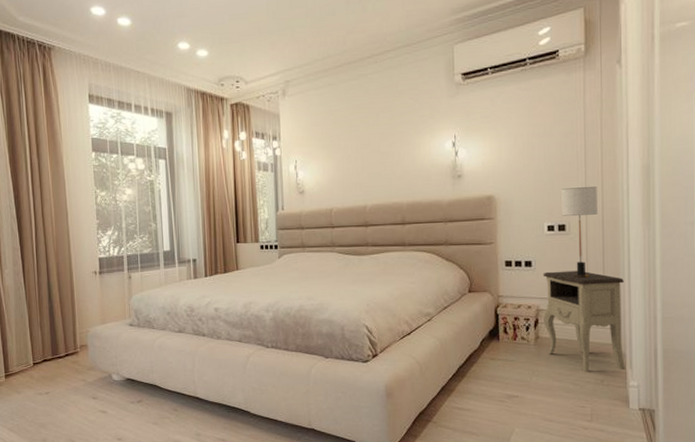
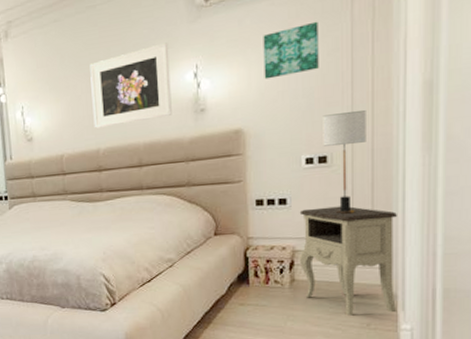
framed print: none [360,113,433,186] -> present [89,42,172,128]
wall art: none [511,106,558,153] -> present [263,21,319,80]

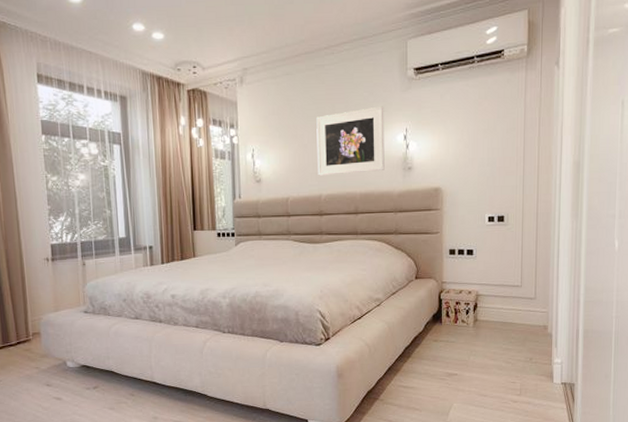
wall art: present [263,21,319,80] -> none [459,104,501,147]
nightstand: present [299,206,398,316] -> none [482,258,553,351]
table lamp: present [323,110,366,214] -> none [501,181,533,265]

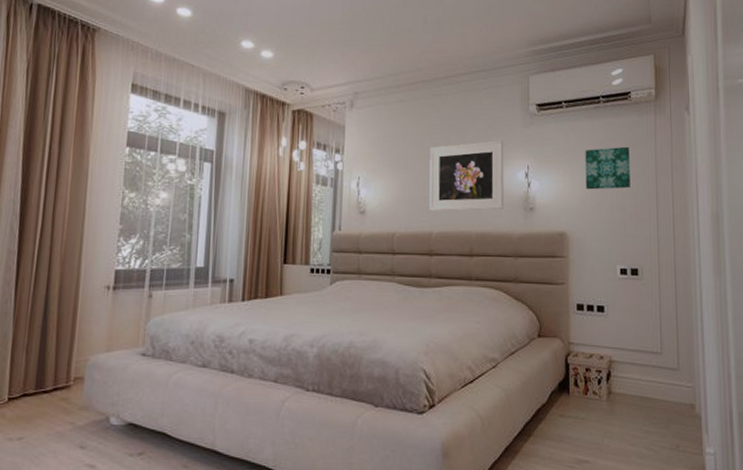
wall art: none [459,104,501,147] -> present [585,146,630,190]

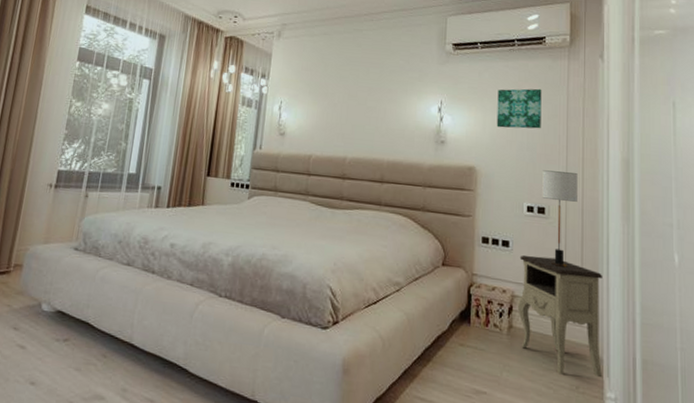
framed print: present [429,140,504,211] -> none [344,75,420,141]
nightstand: none [615,318,702,435] -> present [518,254,603,378]
table lamp: none [634,230,670,328] -> present [542,170,578,267]

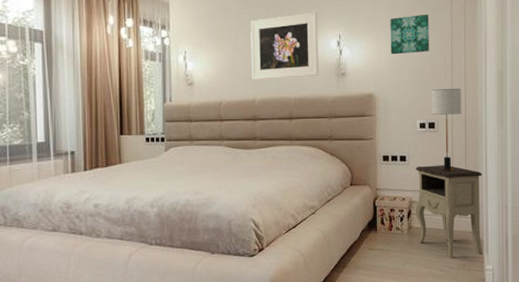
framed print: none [344,75,420,141] -> present [250,12,319,80]

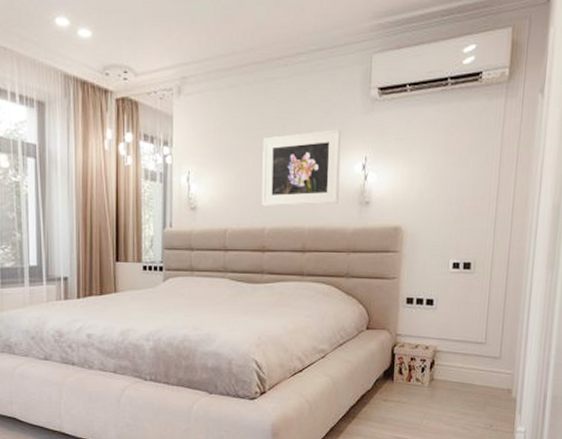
wall art: present [390,14,429,55] -> none [424,134,475,182]
nightstand: present [415,165,483,259] -> none [439,311,522,417]
table lamp: present [432,89,461,172] -> none [468,224,506,319]

